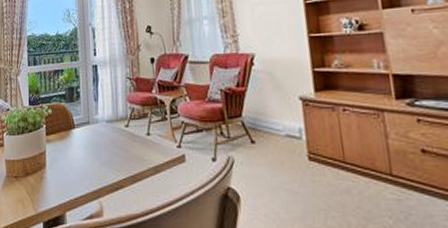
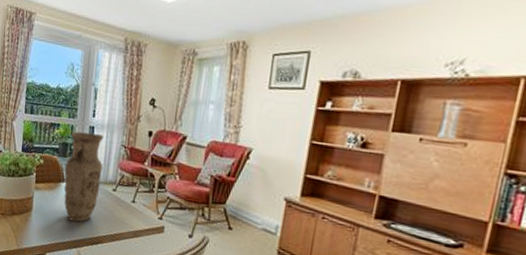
vase: none [73,72,112,169] -> present [64,131,104,222]

